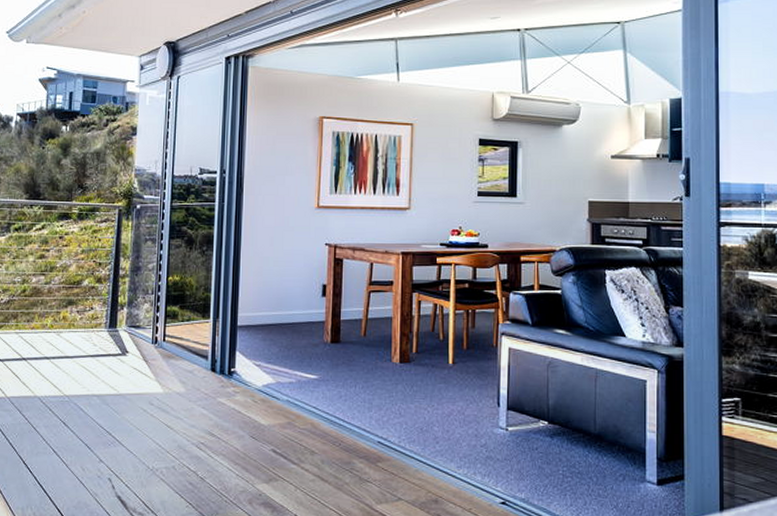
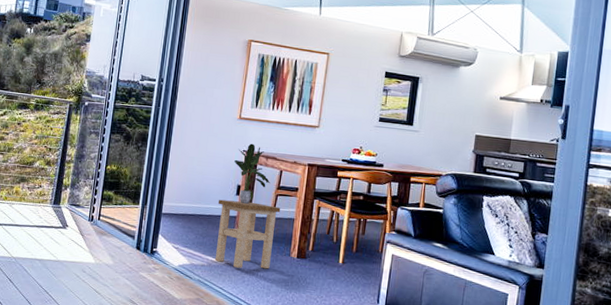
stool: none [303,303,375,381] -> present [215,199,281,269]
potted plant: none [316,235,361,305] -> present [234,143,271,204]

